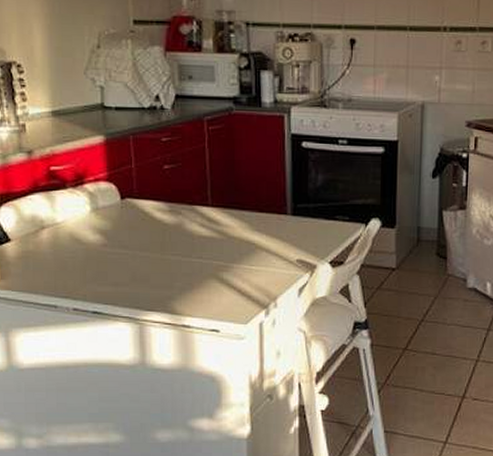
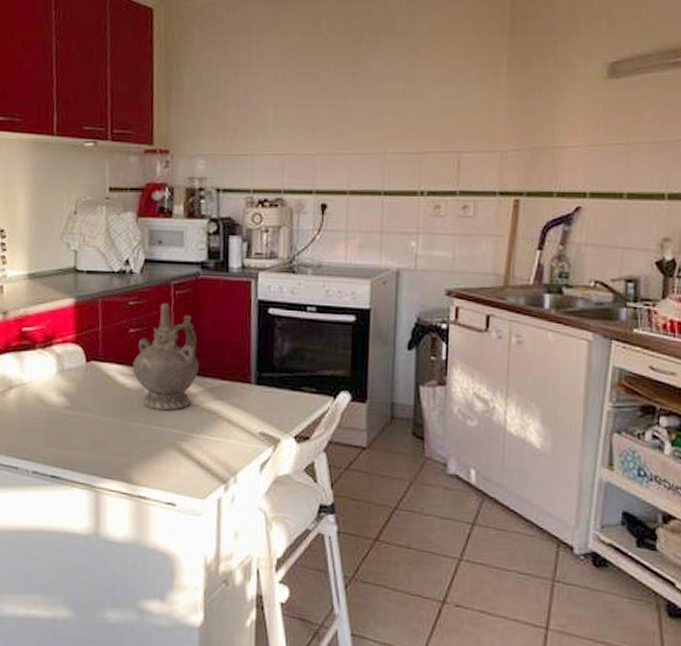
ceremonial vessel: none [170,139,236,244] -> present [133,303,199,411]

